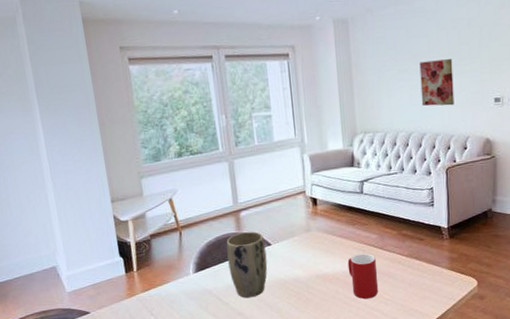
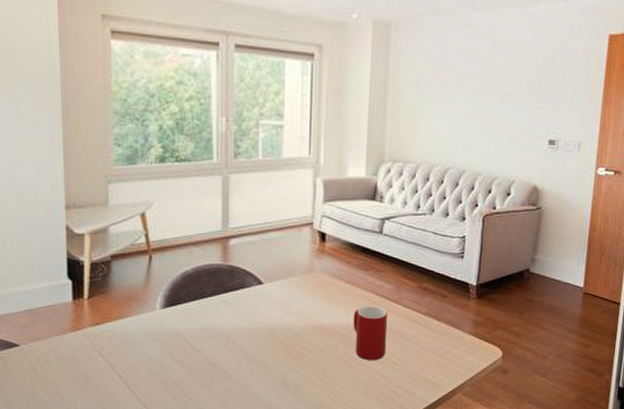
plant pot: present [226,231,268,298] -> none [207,265,256,346]
wall art: present [419,59,454,106] -> none [464,86,507,142]

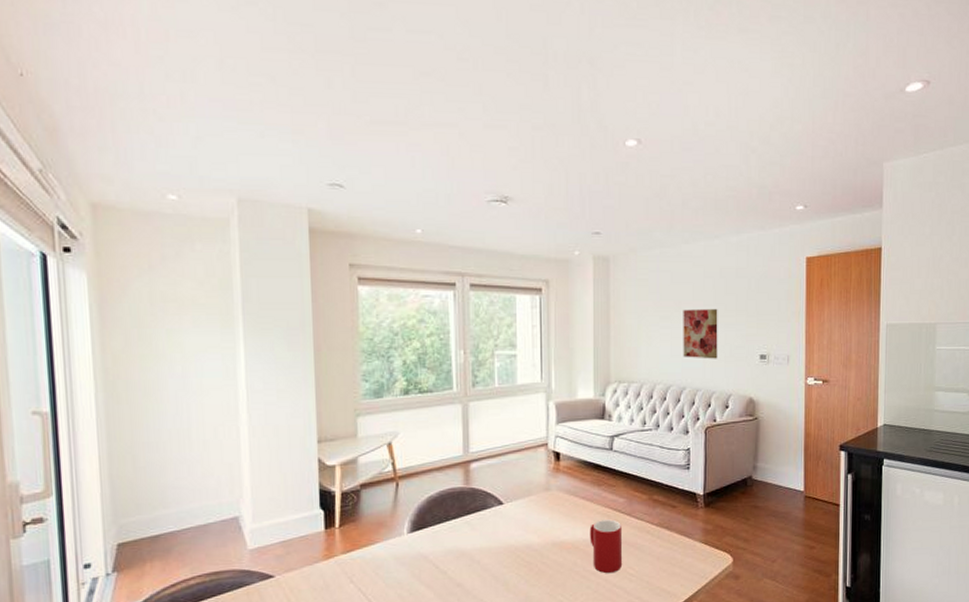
wall art: none [464,86,507,142] -> present [683,309,718,359]

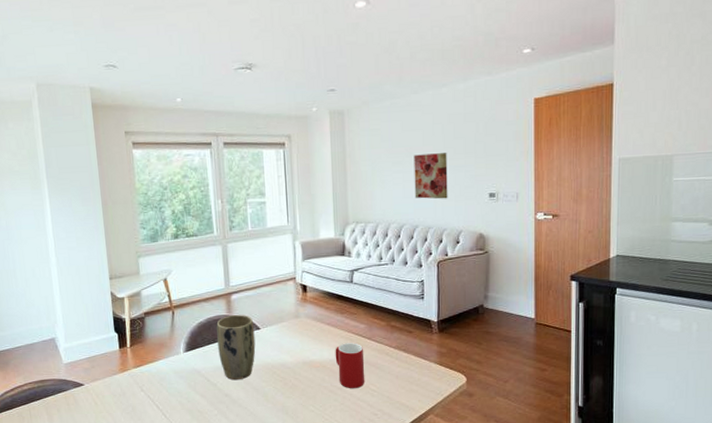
plant pot: none [450,487,497,567] -> present [216,315,256,380]

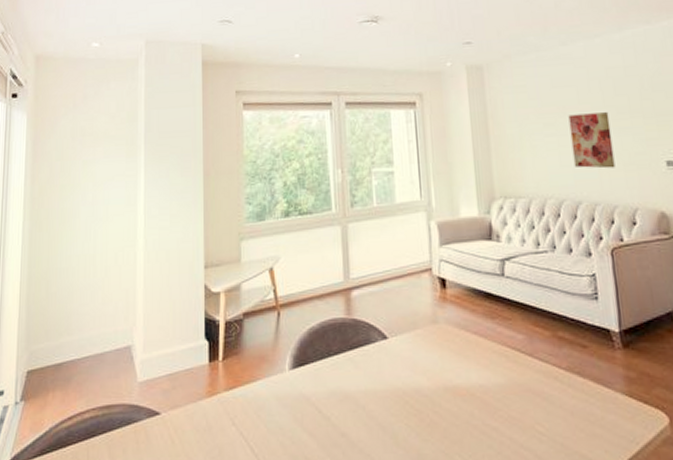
plant pot: present [216,315,256,380] -> none [332,318,382,413]
cup: present [335,343,365,389] -> none [485,360,529,430]

